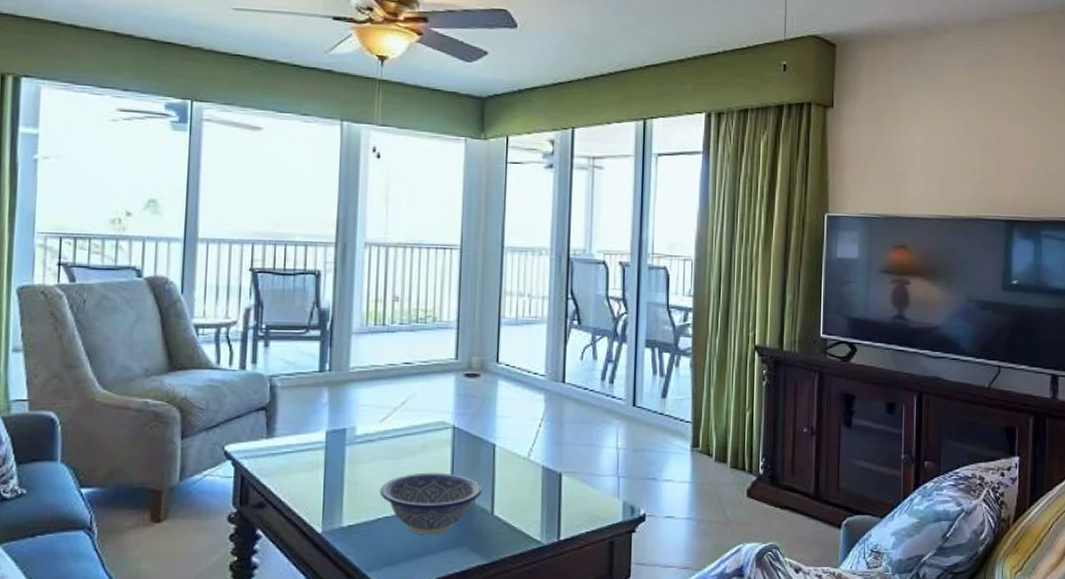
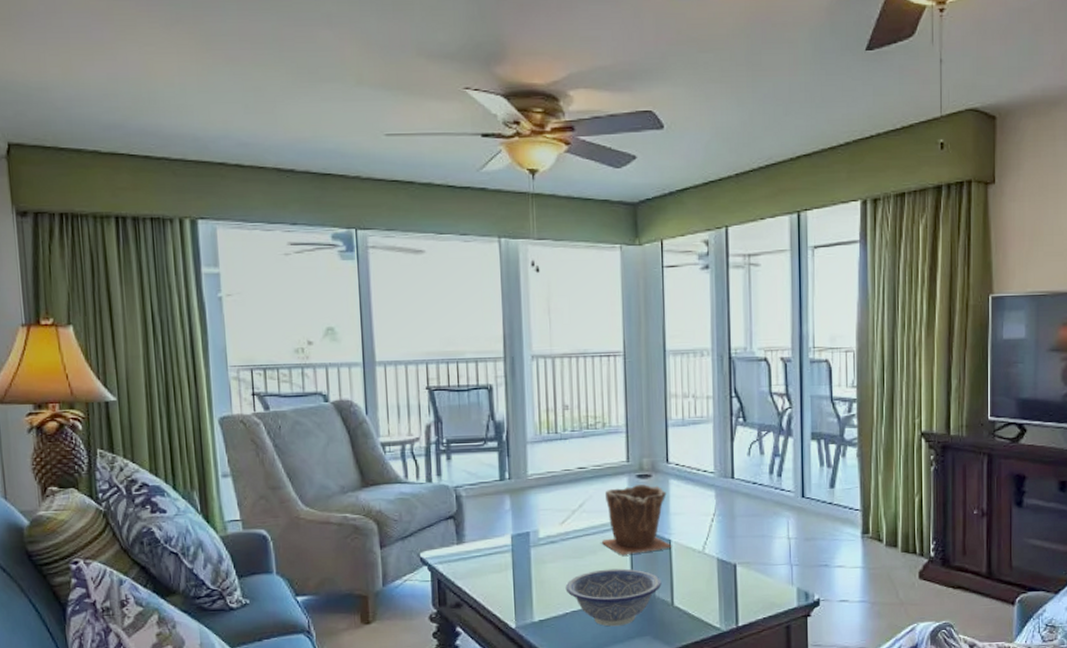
plant pot: none [422,384,496,459] -> present [601,484,672,556]

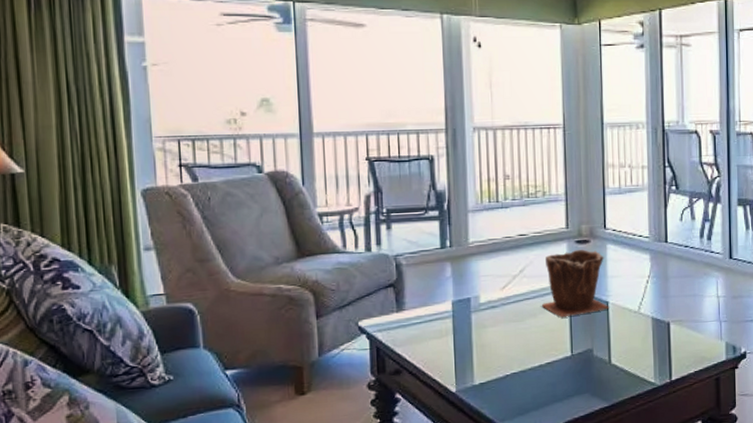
decorative bowl: present [565,568,662,627] -> none [506,330,600,387]

